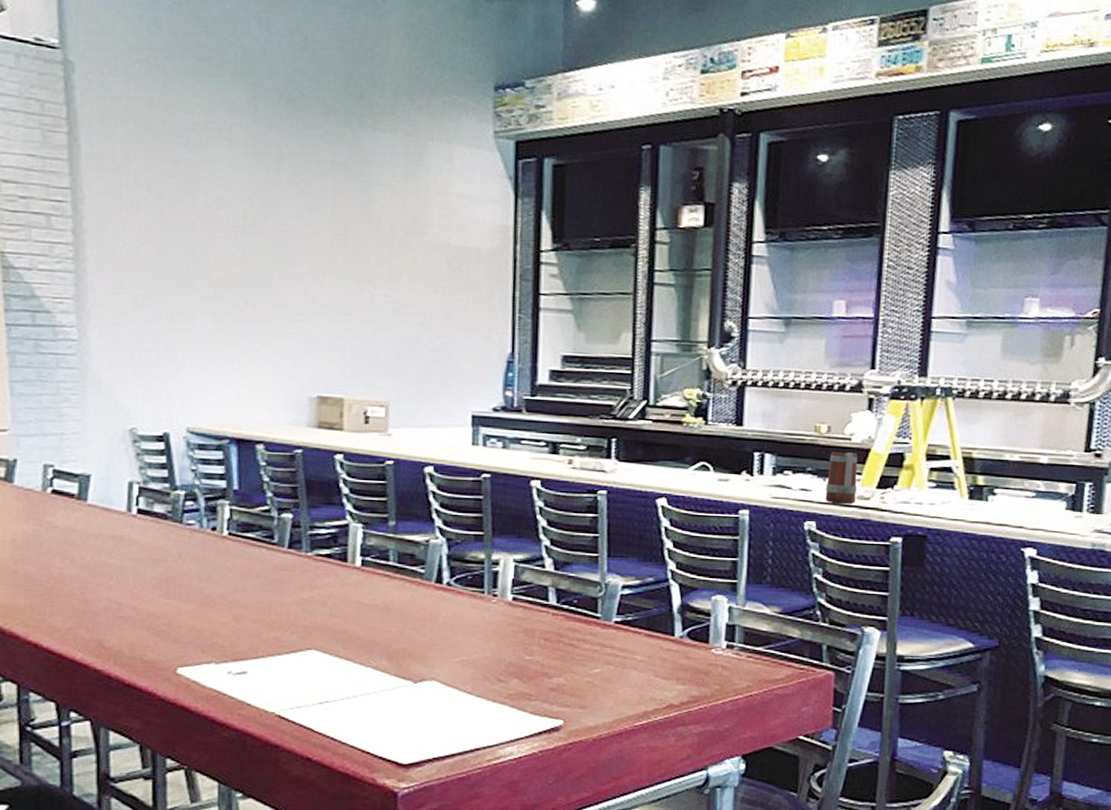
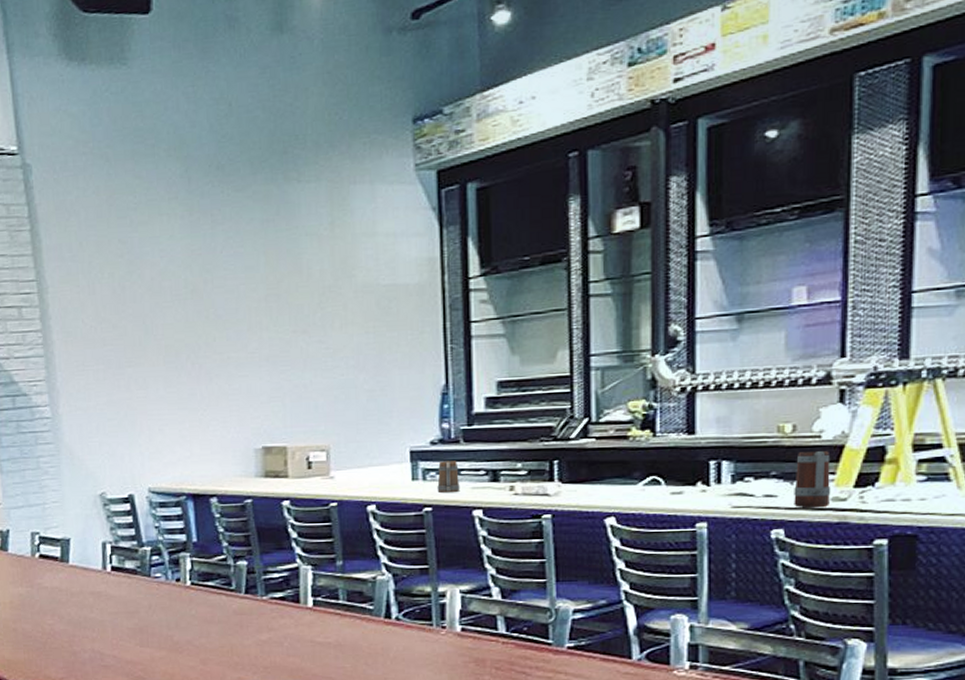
beer mug: none [497,429,520,462] -> present [437,461,460,494]

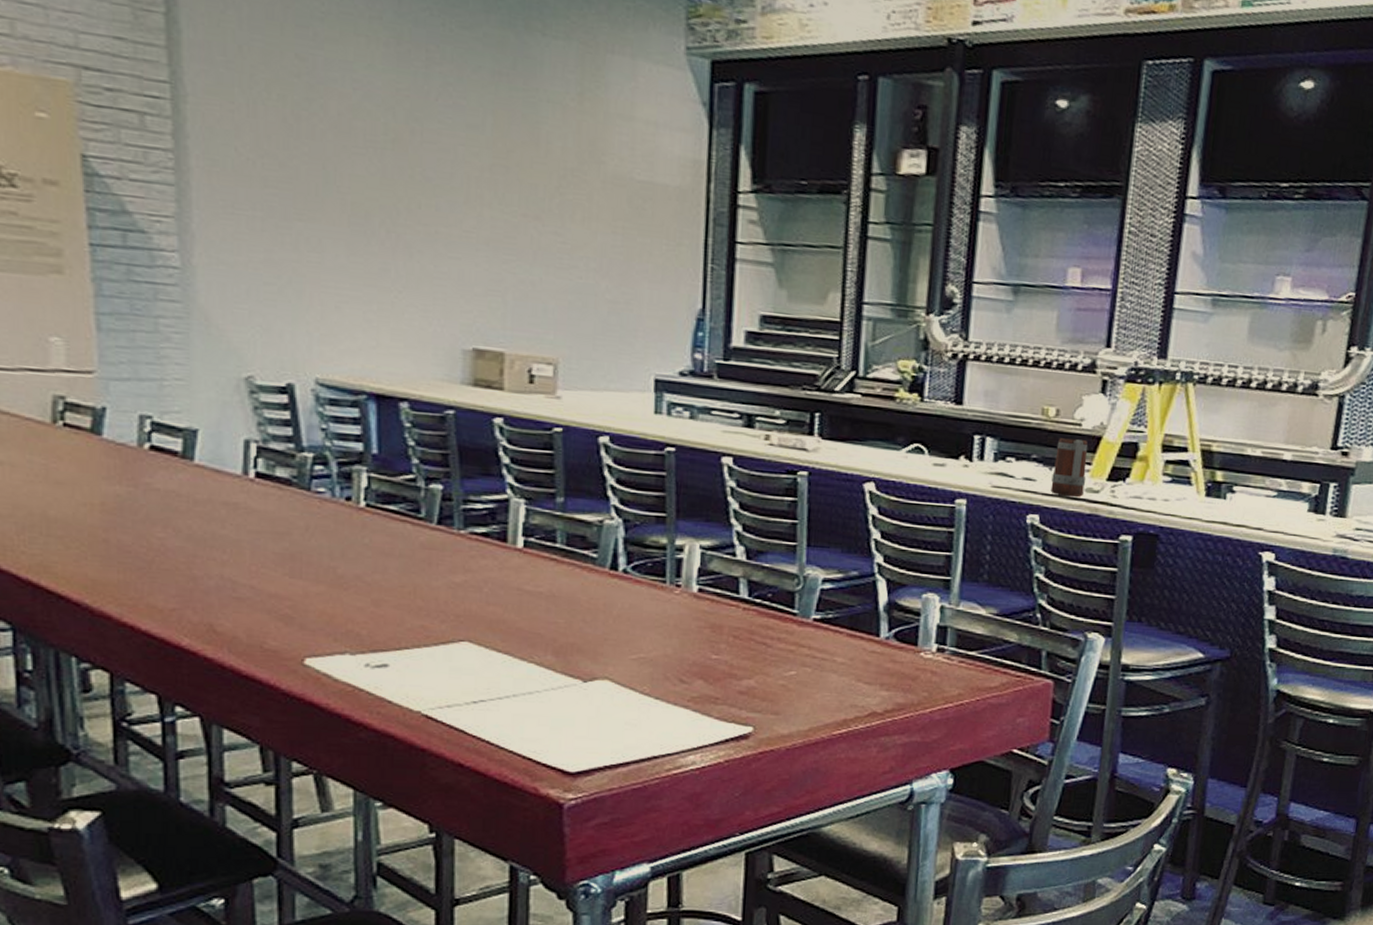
beer mug: present [437,461,460,494] -> none [683,396,710,435]

